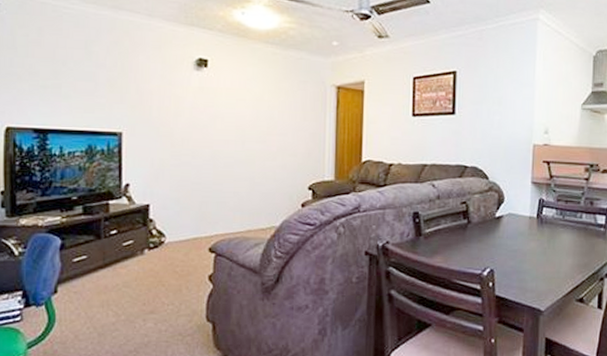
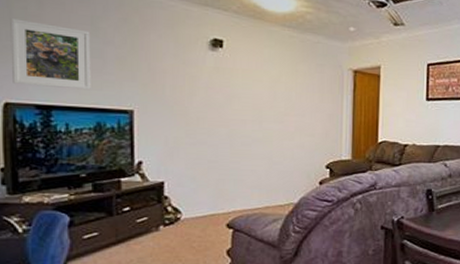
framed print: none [13,45,84,113] -> present [10,18,91,90]

